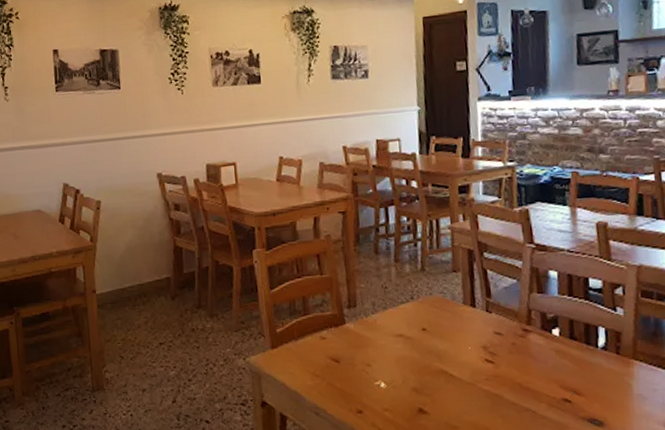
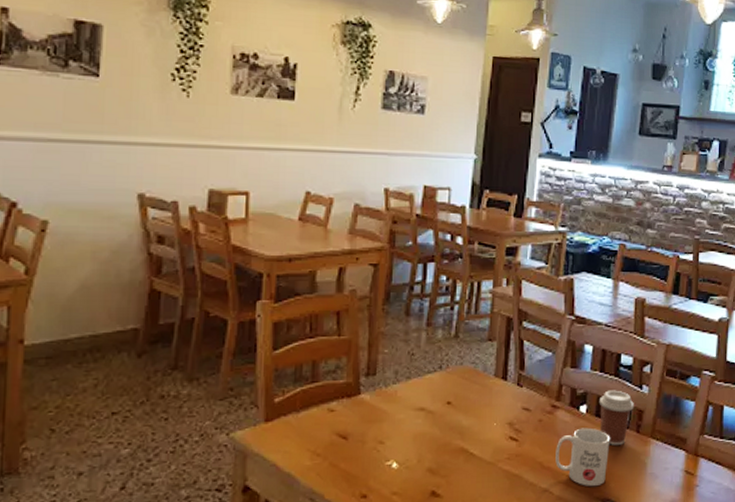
mug: none [533,350,590,407] -> present [555,427,610,487]
coffee cup: none [571,313,610,367] -> present [599,390,634,445]

